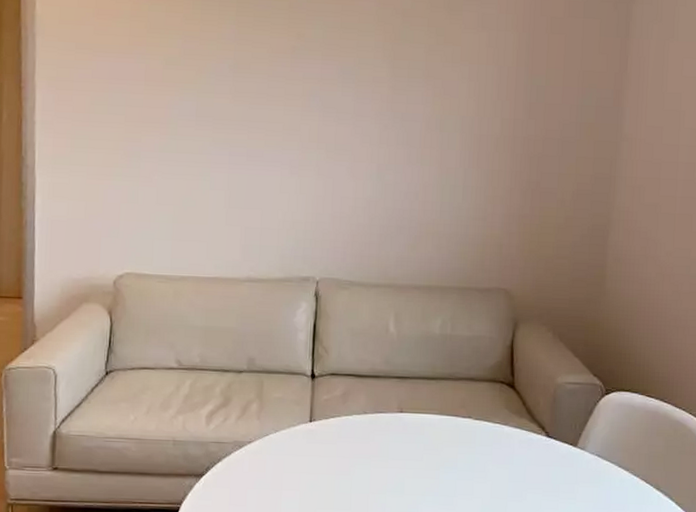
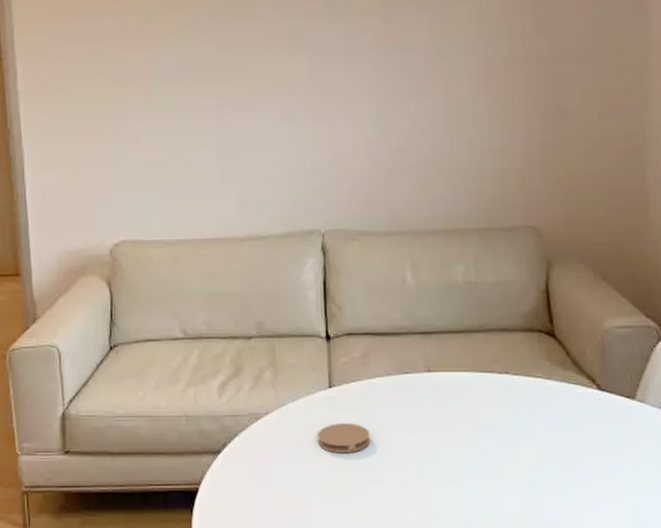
coaster: none [294,454,343,481] -> present [317,422,371,453]

